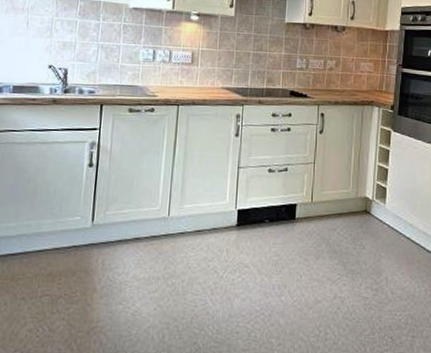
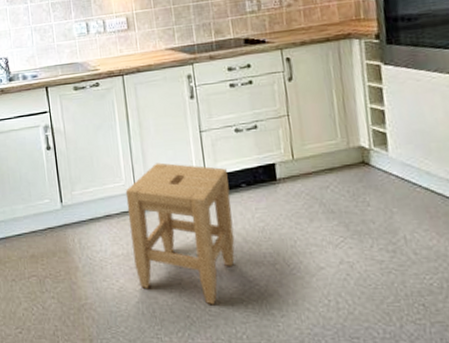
stool: none [154,192,255,333] -> present [125,162,235,305]

